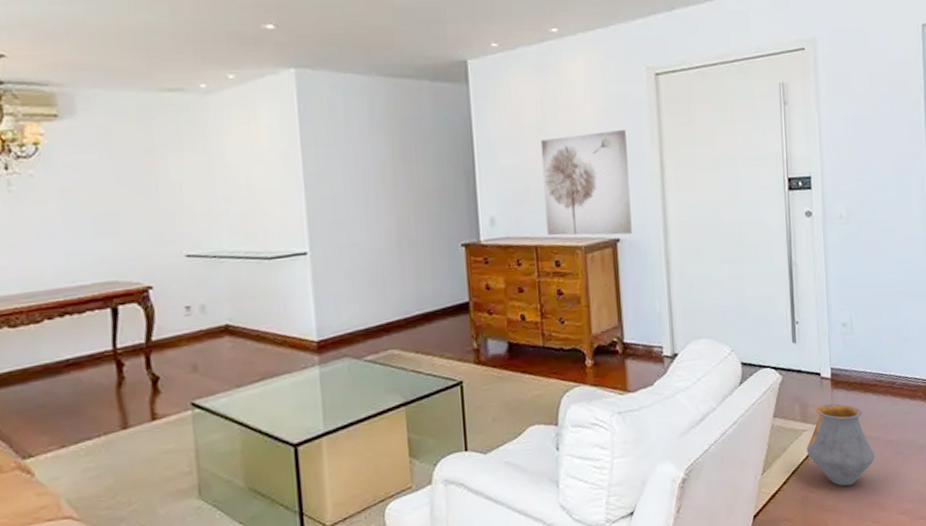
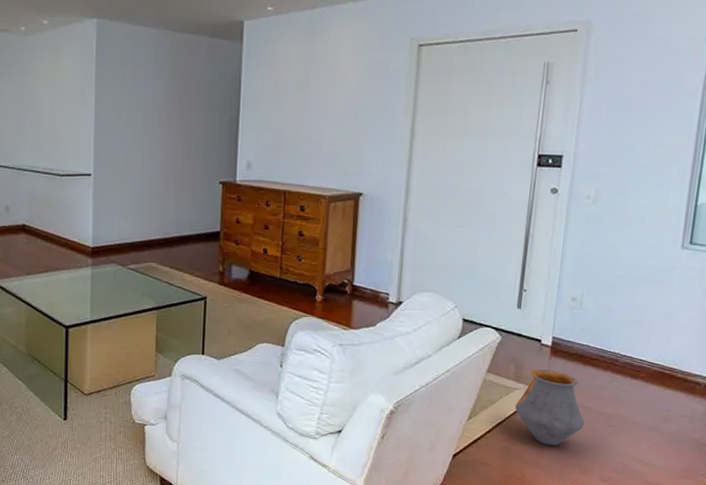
wall art: present [540,129,632,236] -> none [296,94,382,190]

